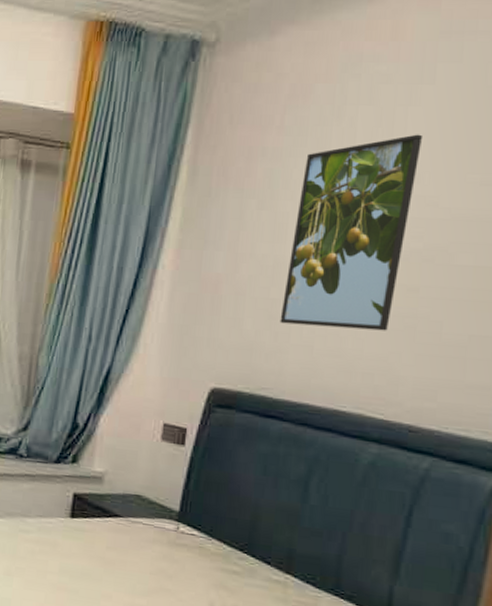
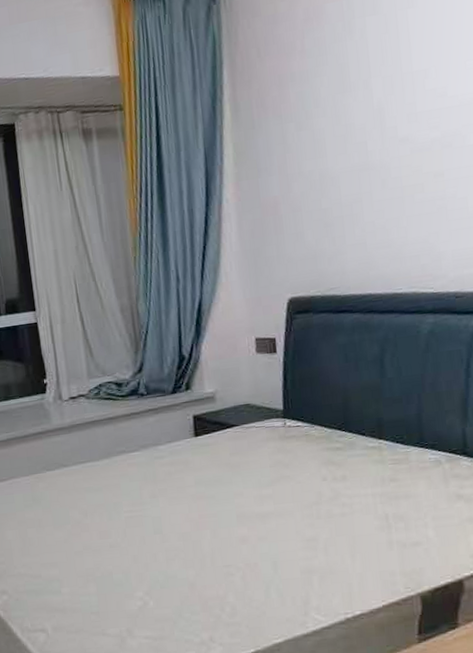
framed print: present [279,134,424,331] -> none [329,33,425,229]

